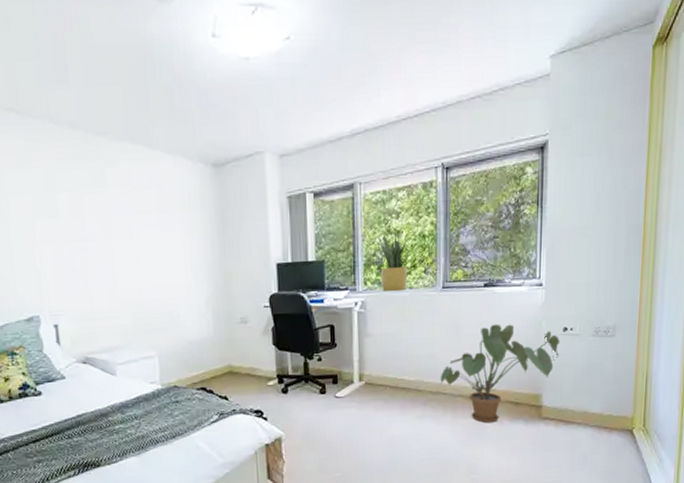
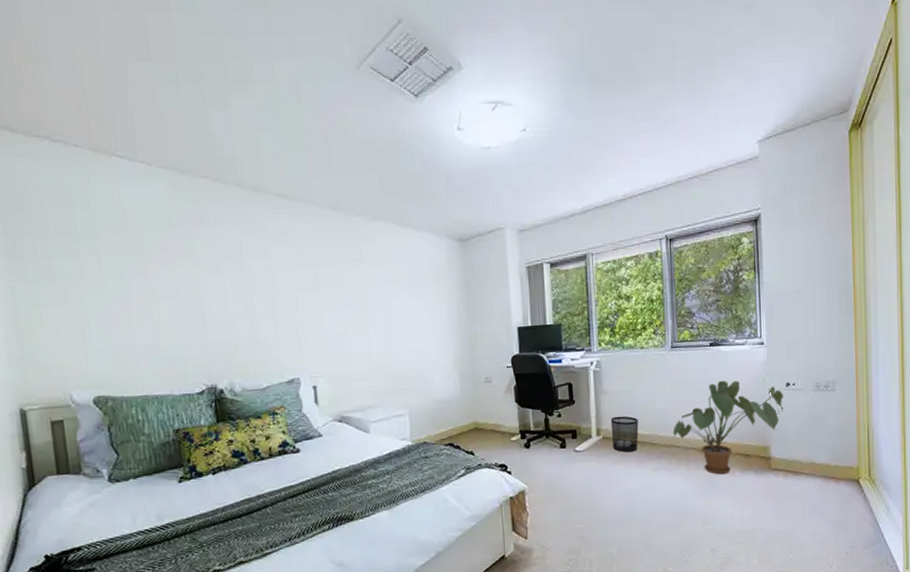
waste bin: none [374,360,404,399] -> present [610,416,639,453]
planter: present [378,233,410,292] -> none [610,298,640,352]

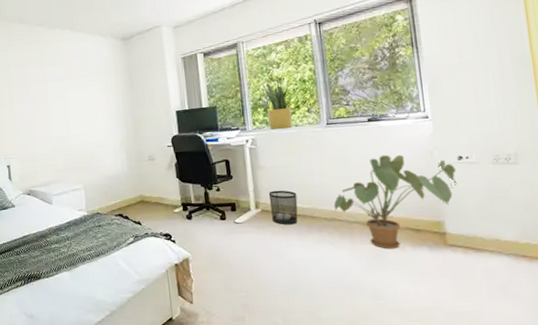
planter: none [610,298,640,352] -> present [262,80,293,131]

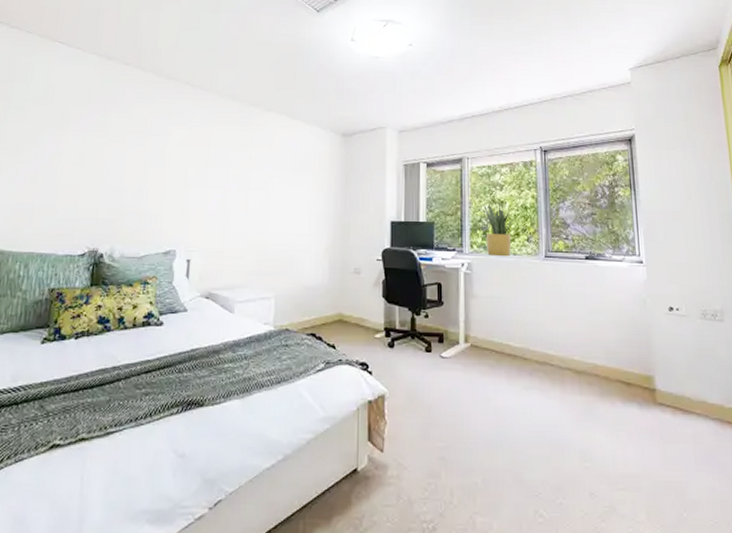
waste bin: present [268,190,298,225] -> none [480,324,509,365]
house plant: present [333,154,457,249] -> none [546,297,668,403]

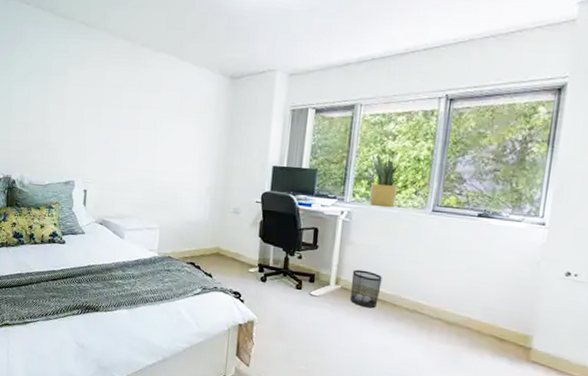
waste bin: none [480,324,509,365] -> present [350,269,382,308]

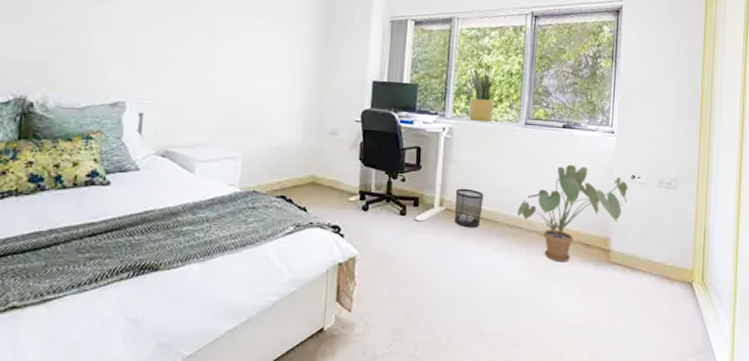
house plant: none [418,255,560,354] -> present [517,164,628,263]

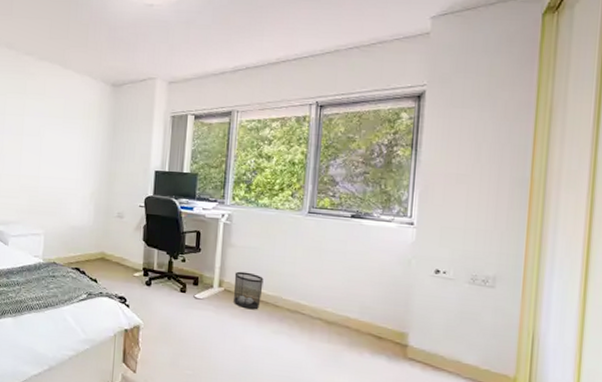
planter: present [468,67,498,123] -> none [248,157,279,211]
house plant: present [517,164,628,263] -> none [299,254,430,353]

